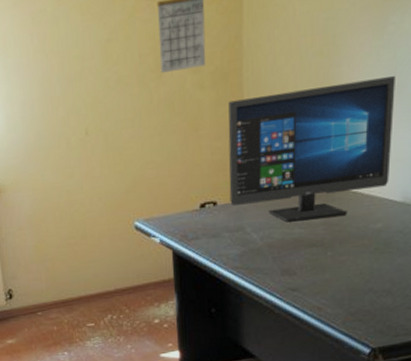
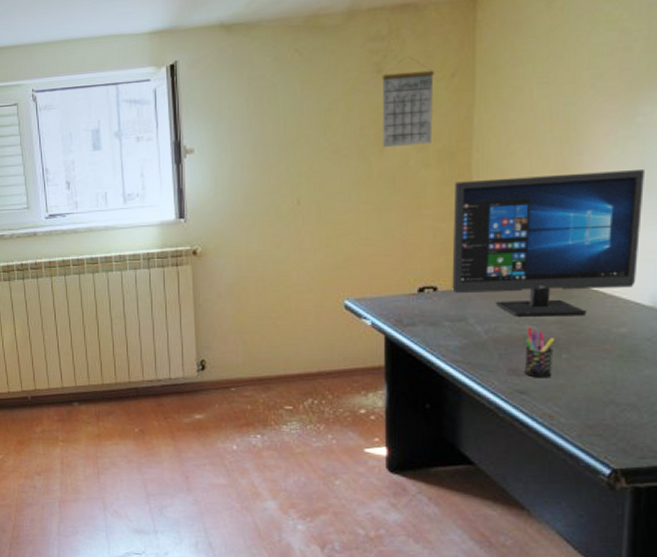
pen holder: none [294,230,320,276] -> present [524,327,554,378]

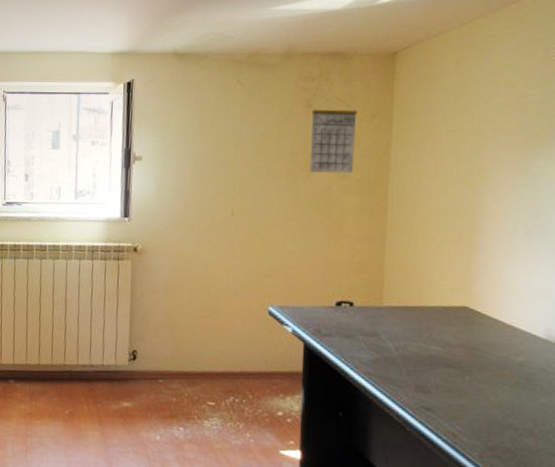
computer monitor: present [452,168,644,317] -> none [367,209,539,341]
pen holder: present [524,327,554,378] -> none [430,348,458,398]

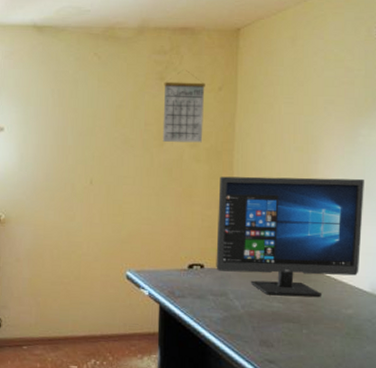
computer monitor: none [367,209,539,341] -> present [216,176,364,297]

